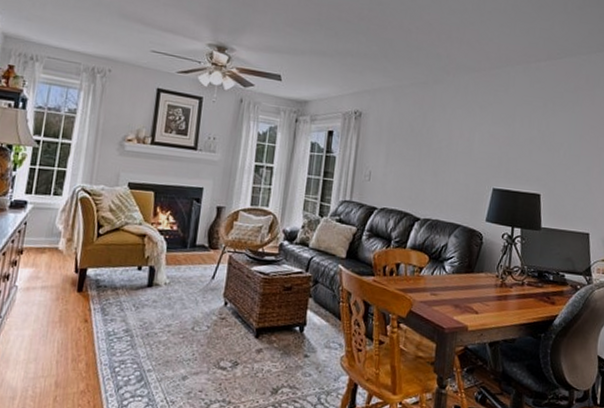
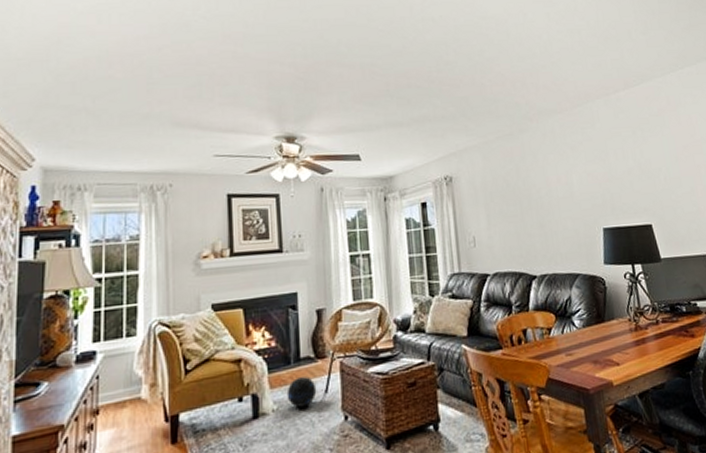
ball: none [179,261,206,287] -> present [286,377,317,408]

